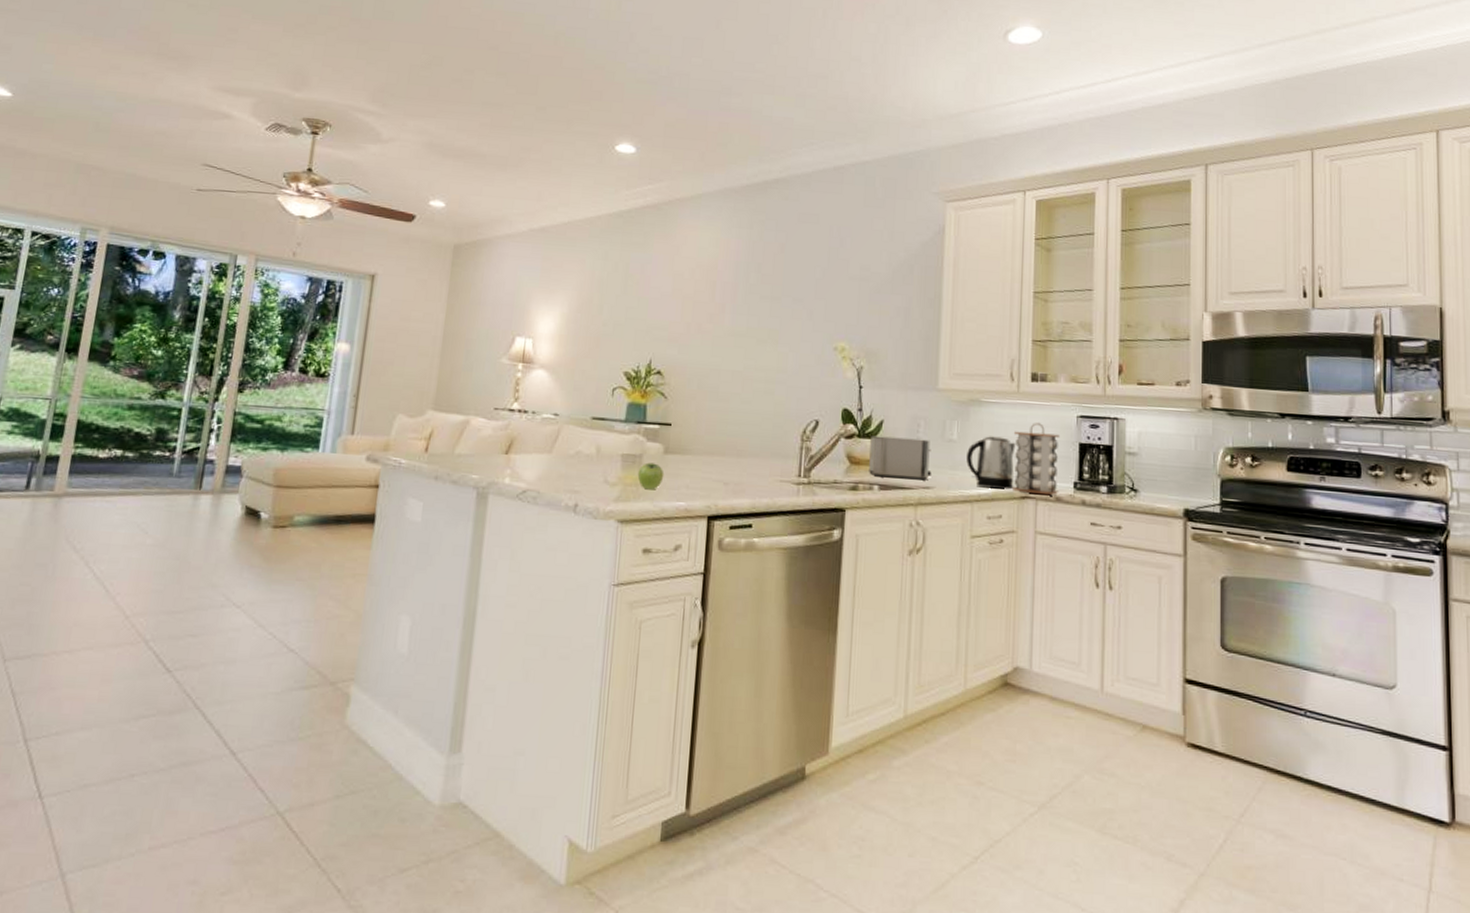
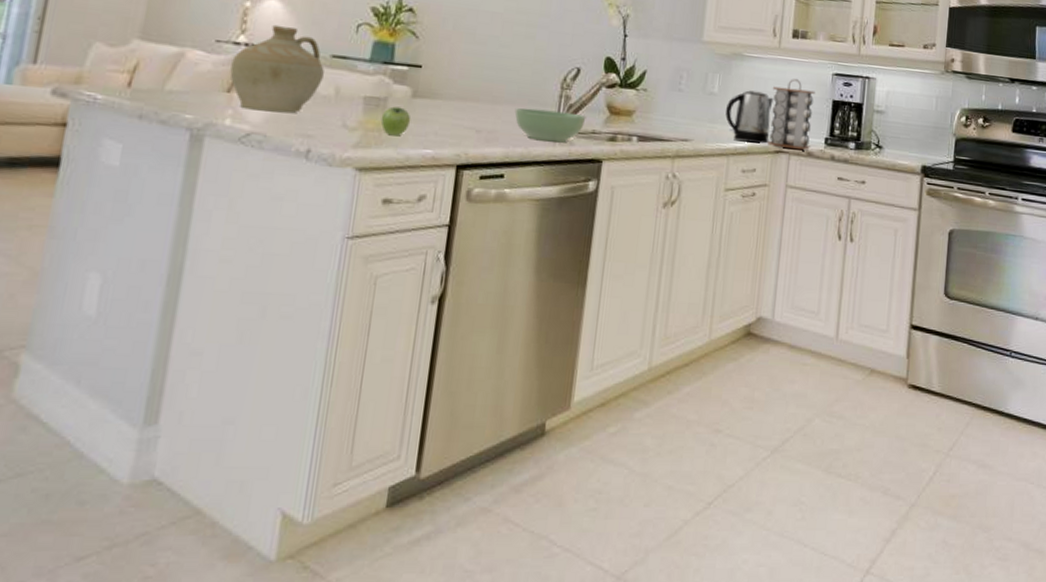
ceramic jug: none [507,392,586,472] -> present [230,24,324,113]
bowl: none [758,460,827,493] -> present [514,107,586,143]
toaster: present [869,435,932,481] -> none [628,85,692,133]

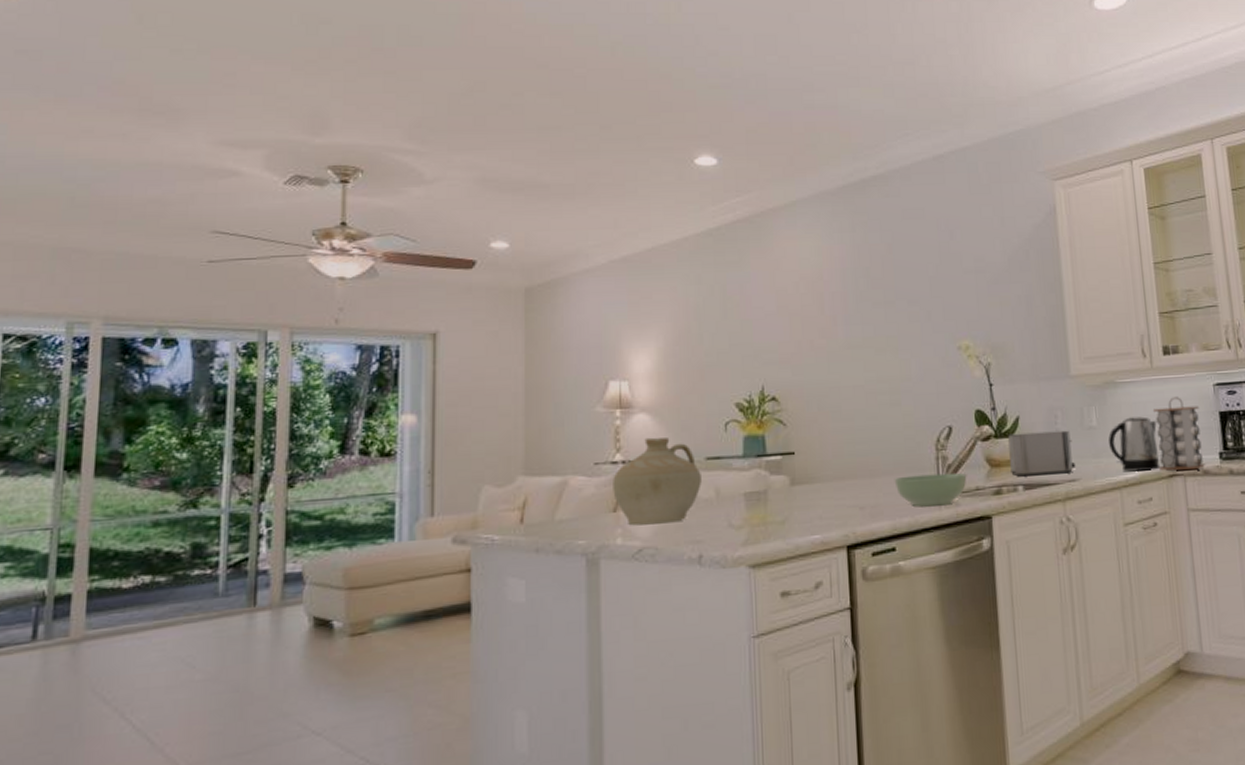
fruit: present [380,106,411,136] -> none [764,497,794,528]
toaster: none [628,85,692,133] -> present [1008,430,1076,477]

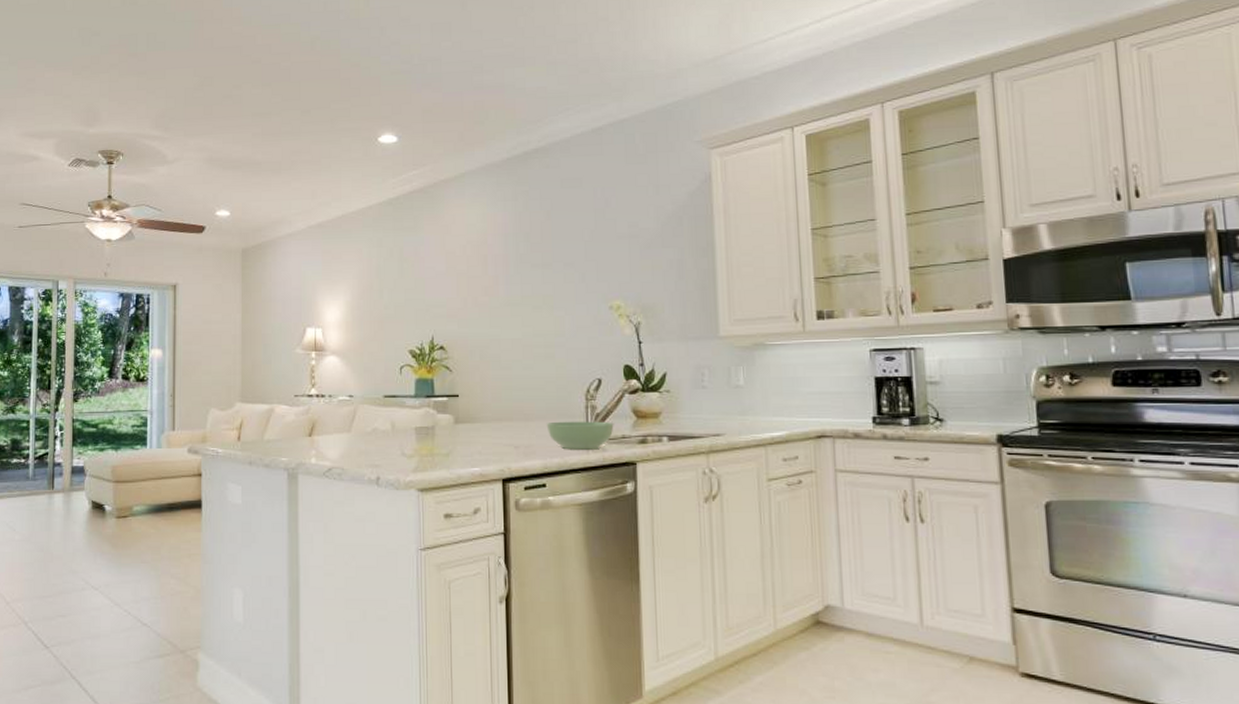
ceramic jug: present [613,437,702,526] -> none [309,376,380,449]
toaster: present [1008,430,1076,477] -> none [655,388,721,429]
kettle: present [1108,416,1161,472] -> none [755,378,809,430]
spice rack: present [1152,397,1205,472] -> none [803,361,856,433]

